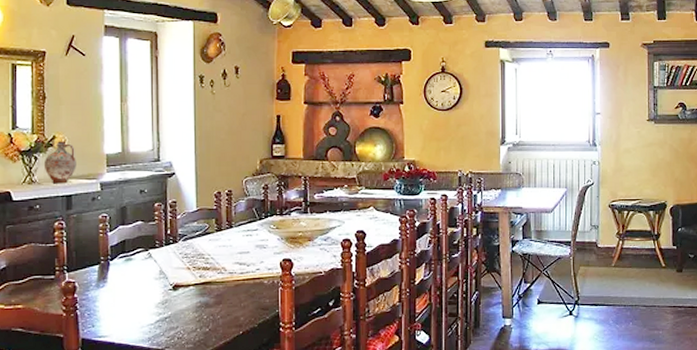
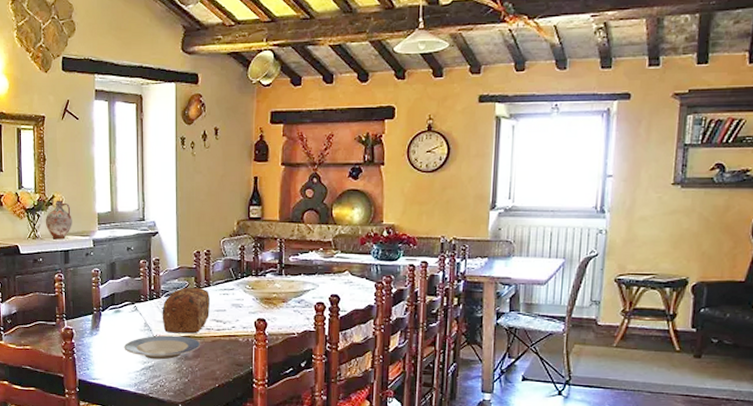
plate: none [136,282,223,310] -> present [124,335,201,360]
bread loaf: none [179,229,232,280] -> present [162,287,210,334]

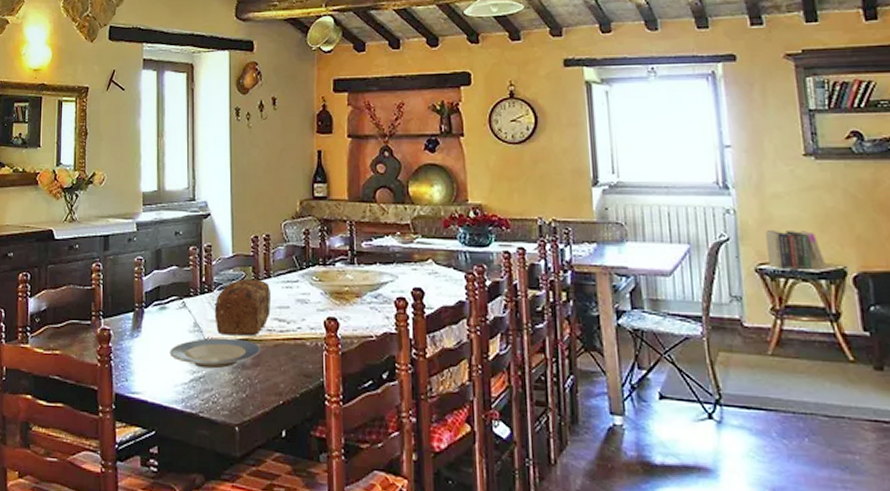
ceramic jug: present [45,200,72,240] -> none [84,178,114,223]
books: none [627,248,673,280] -> present [766,230,826,270]

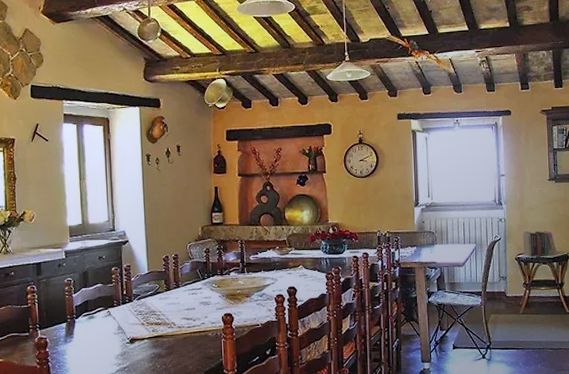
plate: present [169,337,261,369] -> none [98,335,173,361]
bread loaf: present [214,278,271,336] -> none [134,289,180,334]

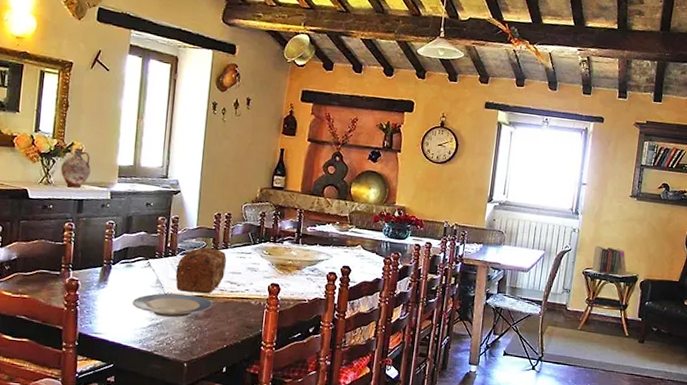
ceramic jug: none [16,216,44,253] -> present [60,148,91,189]
plate: none [98,335,173,361] -> present [132,293,213,318]
bread loaf: none [134,289,180,334] -> present [175,247,227,294]

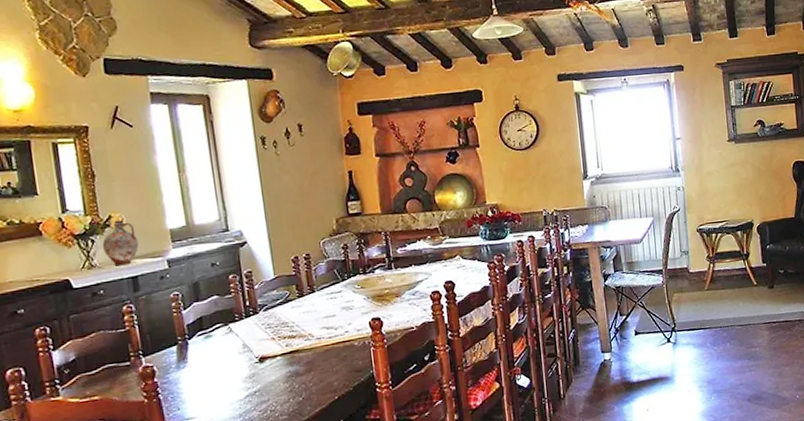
plate: present [132,293,213,318] -> none [220,351,313,384]
bread loaf: present [175,247,227,294] -> none [262,295,318,351]
books: present [592,246,627,276] -> none [703,197,741,227]

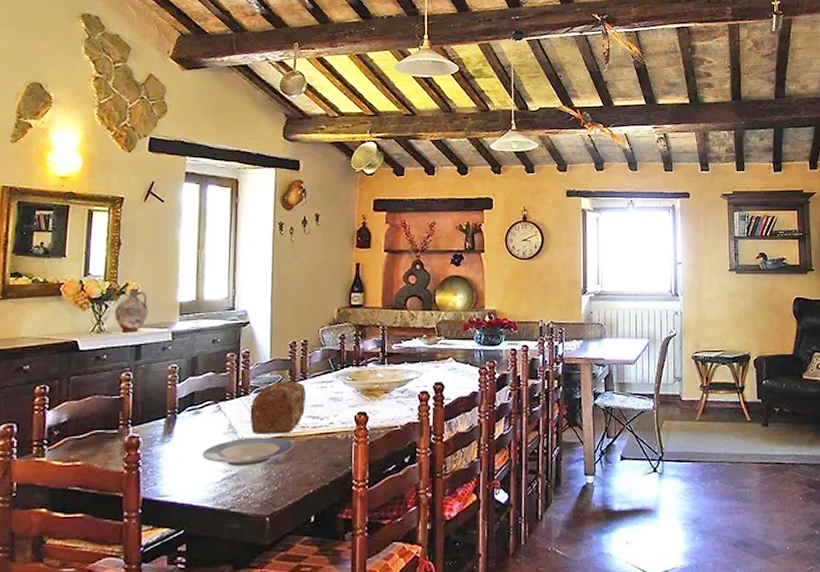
plate: none [220,351,313,384] -> present [202,437,294,467]
bread loaf: none [262,295,318,351] -> present [250,381,306,434]

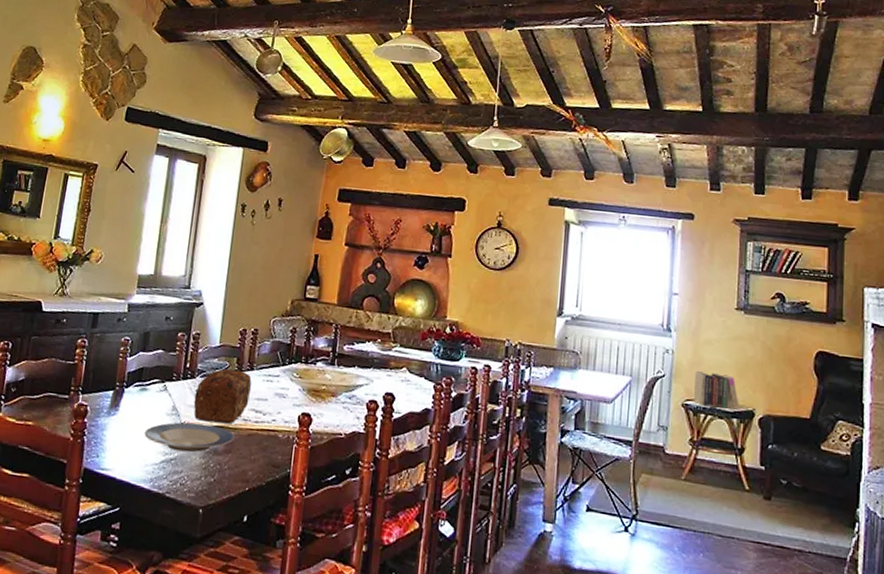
ceramic jug: present [114,288,148,333] -> none [77,255,110,301]
books: none [701,327,738,356] -> present [694,371,739,410]

